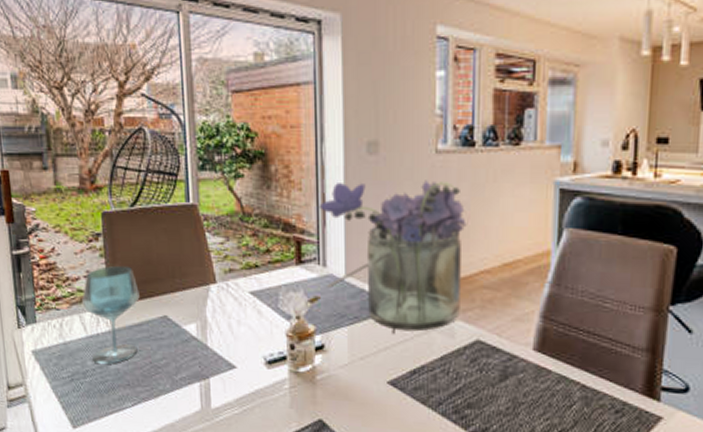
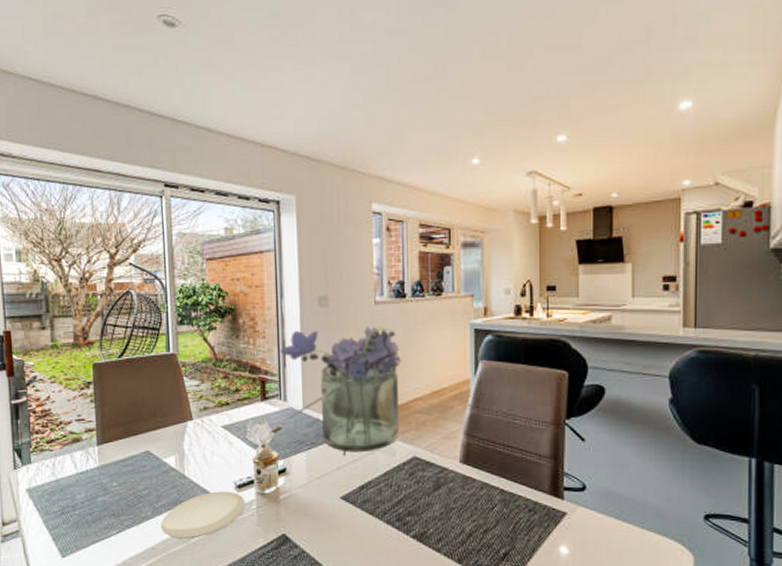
wine glass: present [82,265,140,365] -> none [73,409,125,498]
plate: none [181,366,277,418] -> present [161,491,246,539]

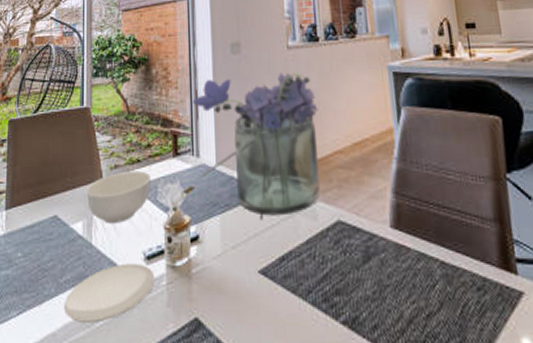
bowl: none [176,412,240,459] -> present [86,171,151,224]

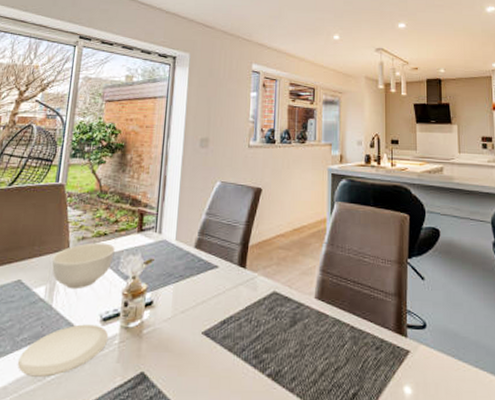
flower bouquet: present [192,72,320,219] -> none [160,166,268,289]

